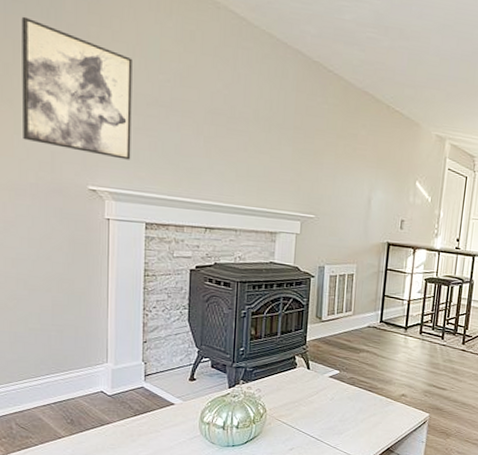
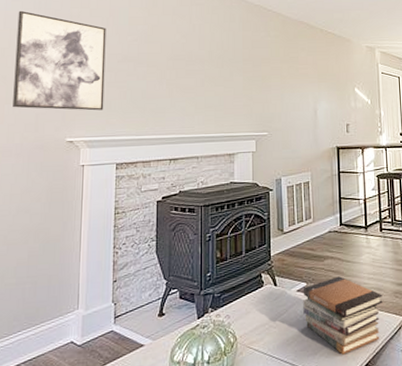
book stack: none [333,369,413,438] -> present [303,276,383,355]

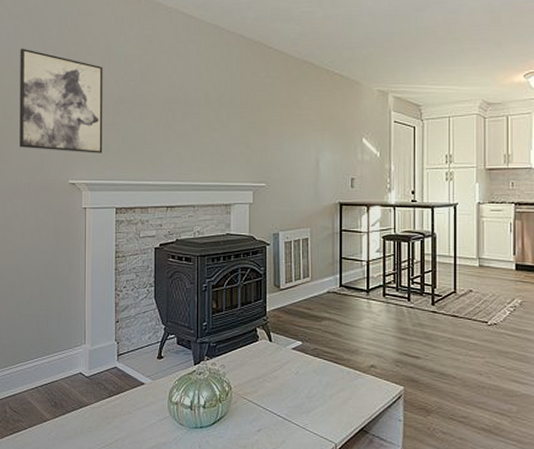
book stack: present [303,276,383,355] -> none [298,338,382,416]

